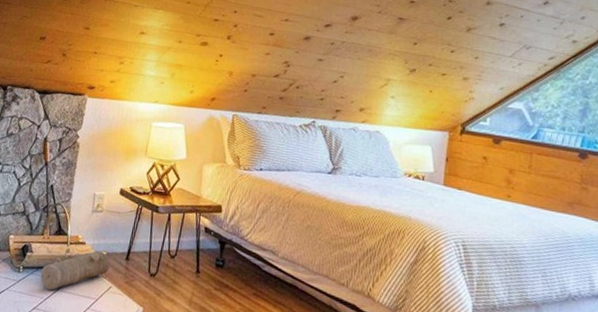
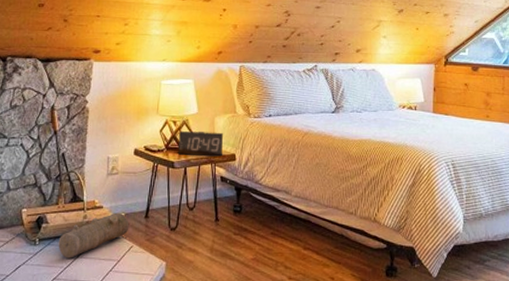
alarm clock: none [163,176,211,207] -> present [177,131,224,157]

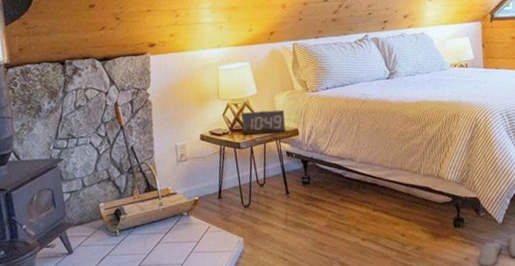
decorative log: present [58,212,129,258] -> none [138,196,205,245]

